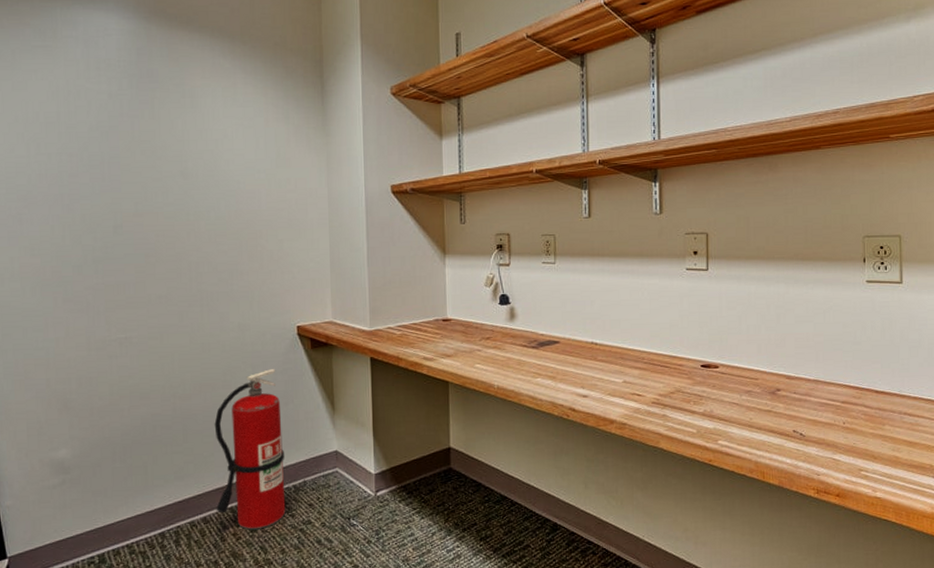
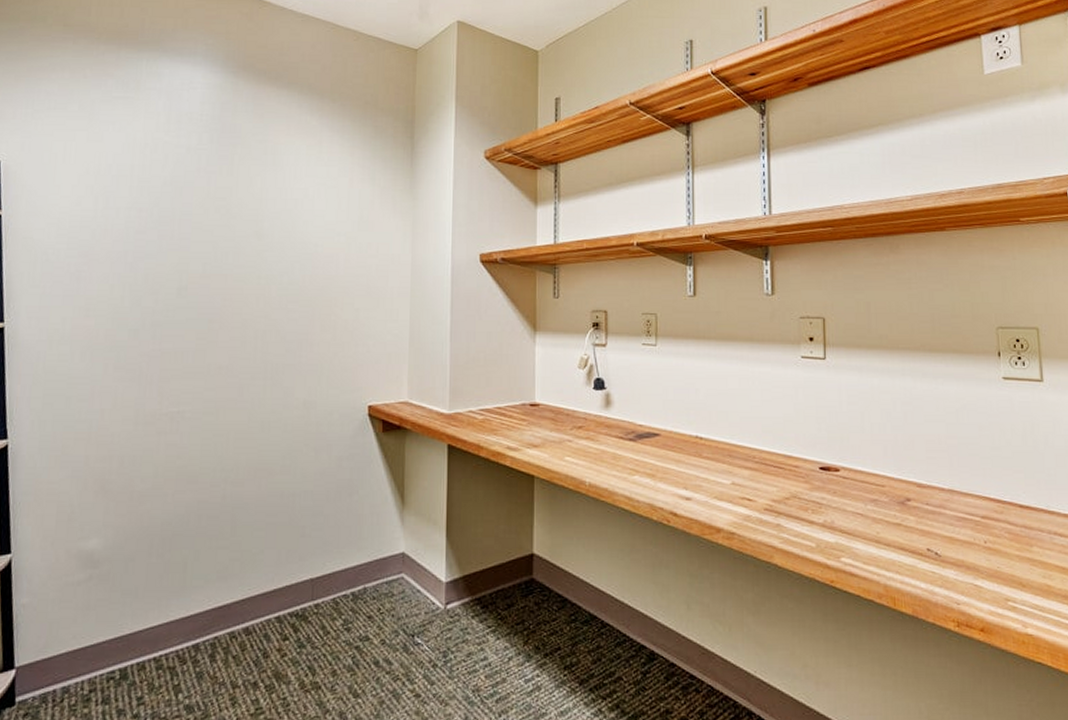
fire extinguisher: present [214,368,286,530] -> none [261,452,344,645]

